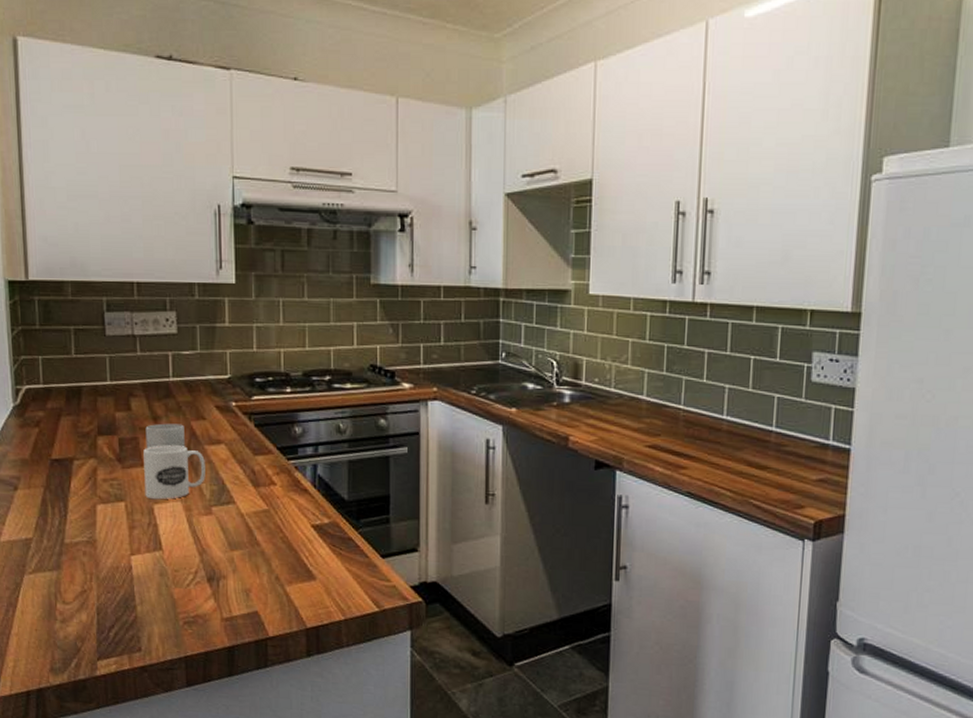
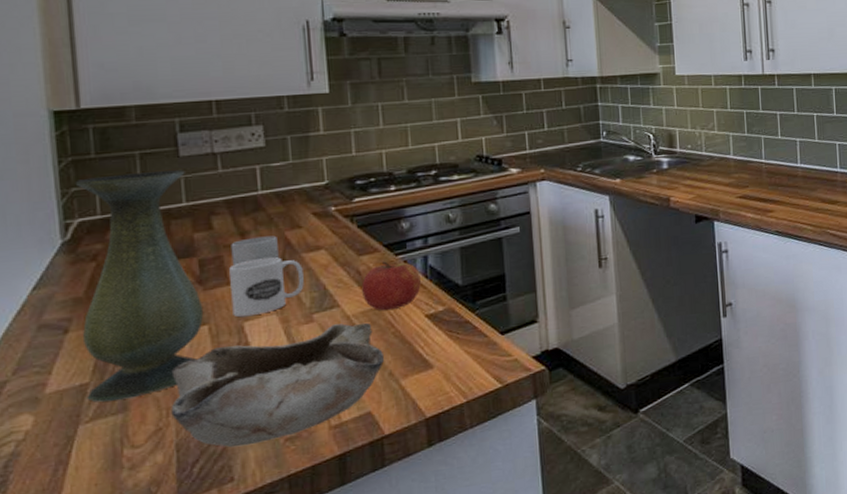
vase: none [24,347,122,559] -> present [75,170,204,403]
bowl: none [93,520,271,621] -> present [171,322,384,448]
apple: none [256,464,309,515] -> present [362,261,421,311]

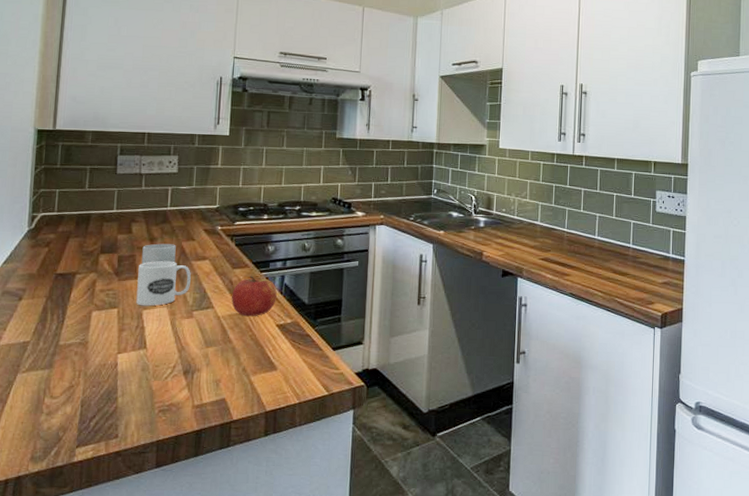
vase: present [75,170,204,403] -> none [26,182,119,358]
bowl: present [171,322,384,448] -> none [82,322,241,411]

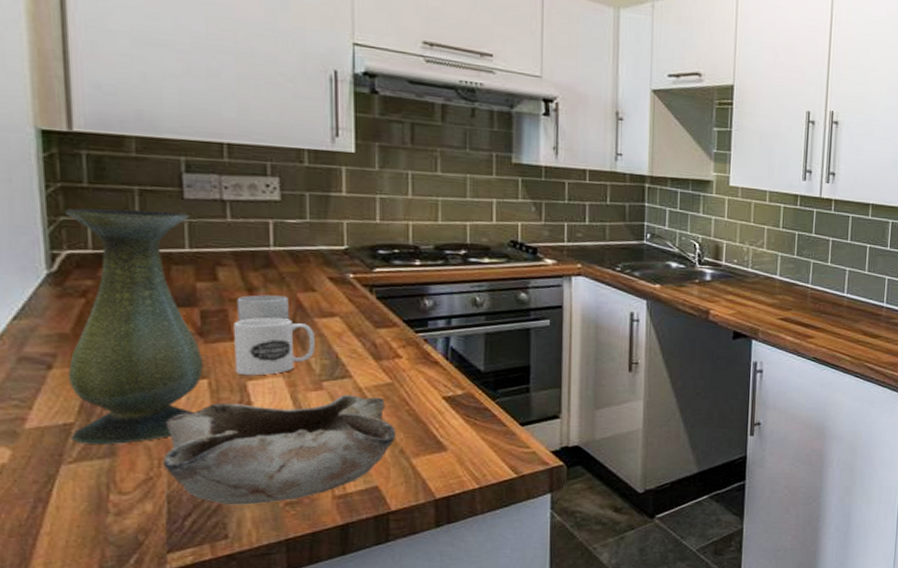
vase: none [26,182,119,358] -> present [64,208,204,444]
bowl: none [82,322,241,411] -> present [163,395,395,505]
apple: present [232,276,277,317] -> none [377,337,440,388]

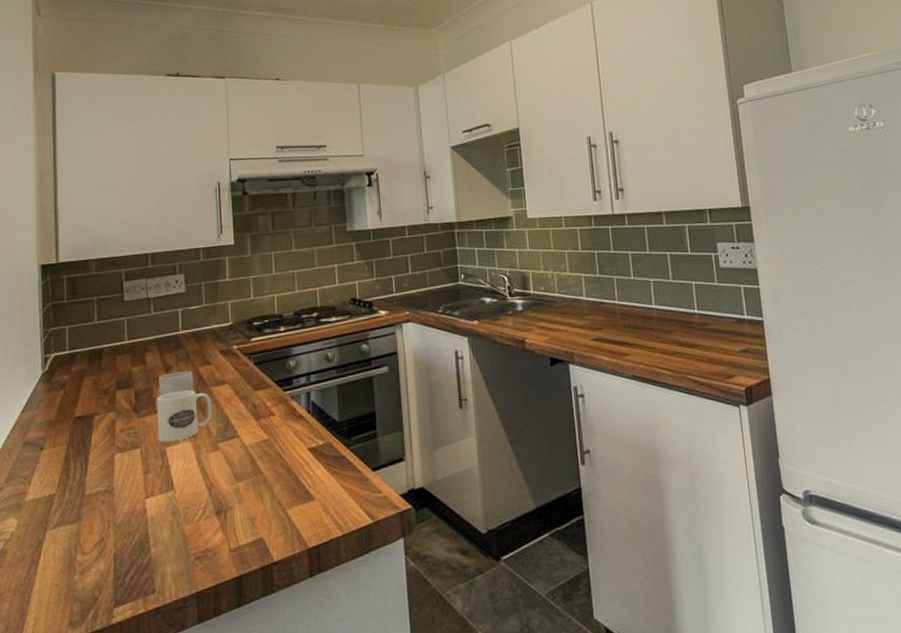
vase: present [64,208,204,444] -> none [53,313,137,512]
bowl: present [163,395,395,505] -> none [111,453,274,562]

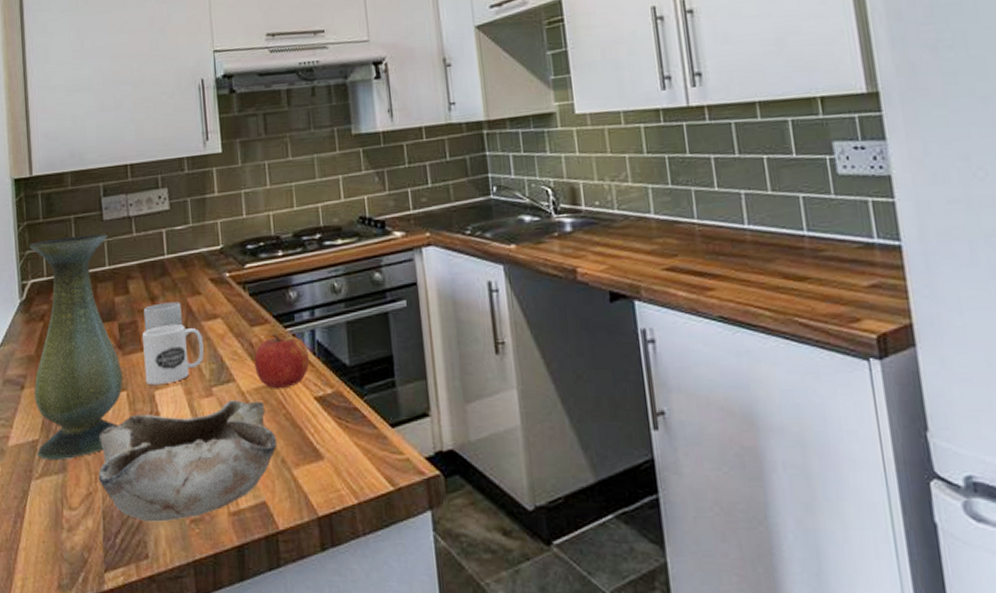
vase: none [53,313,137,512] -> present [29,234,123,460]
bowl: none [111,453,274,562] -> present [98,400,276,522]
apple: none [257,396,305,443] -> present [254,334,309,389]

